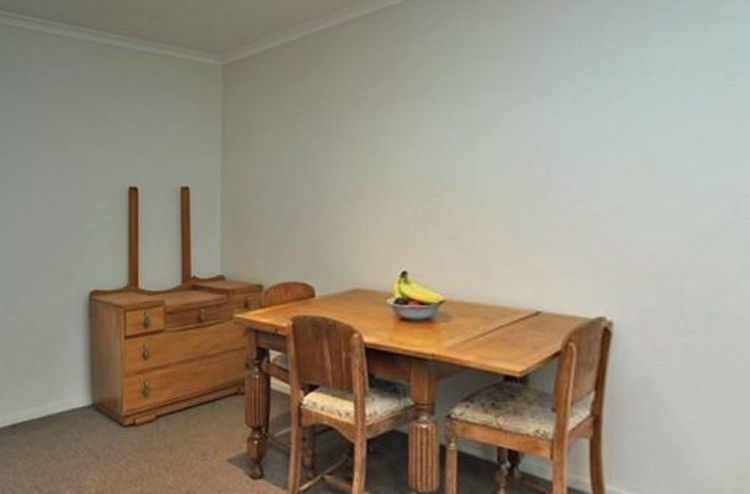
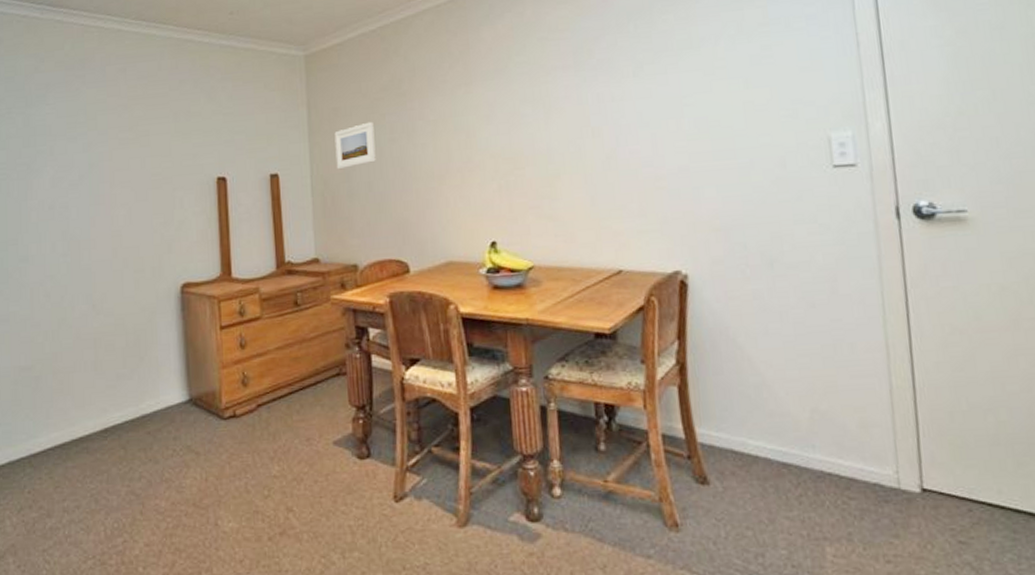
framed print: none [248,137,288,186] -> present [334,121,376,170]

